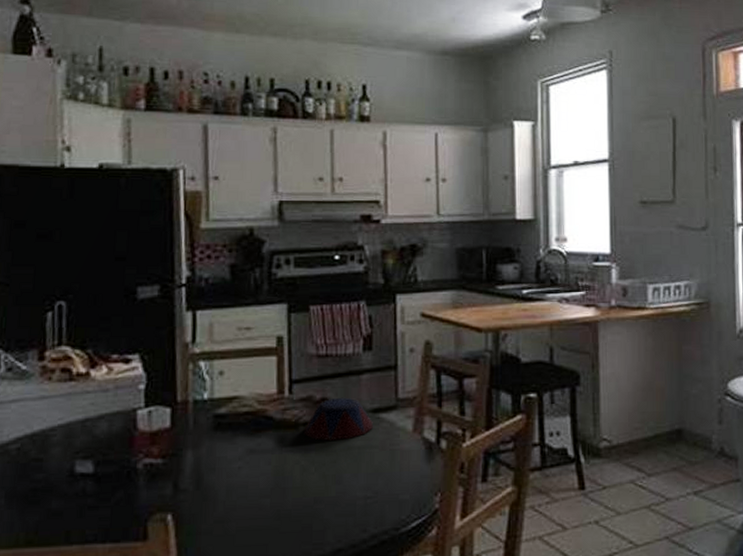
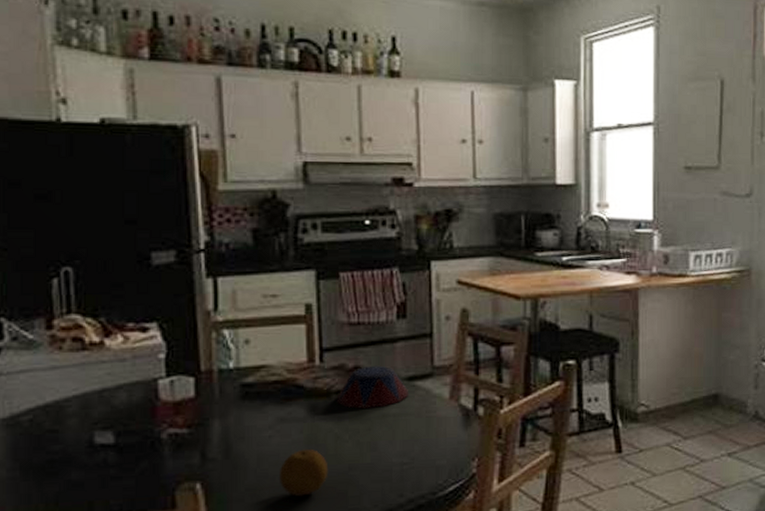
fruit: none [247,480,295,530] -> present [280,448,329,497]

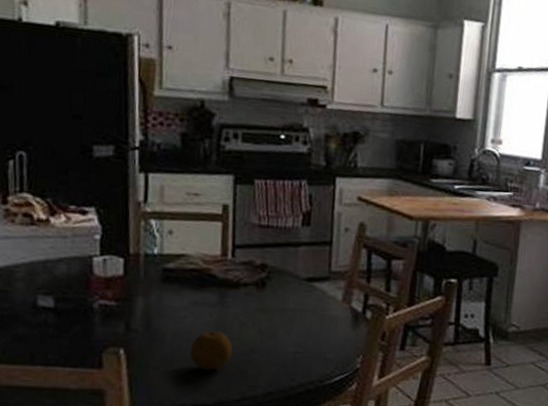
bowl: present [336,365,409,409] -> none [243,264,307,302]

